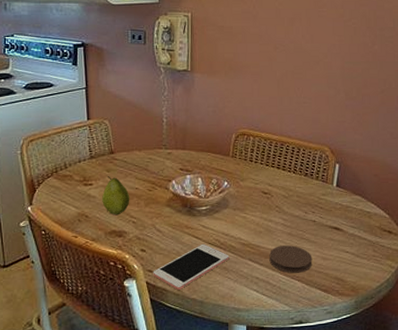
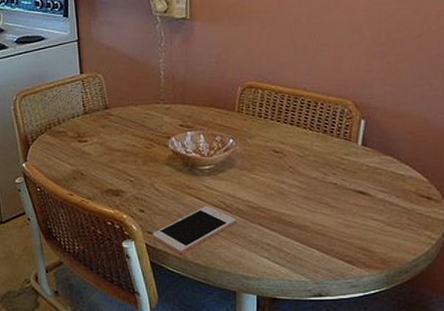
fruit: present [102,176,130,215] -> none [97,132,127,174]
coaster: present [269,245,313,273] -> none [282,210,333,241]

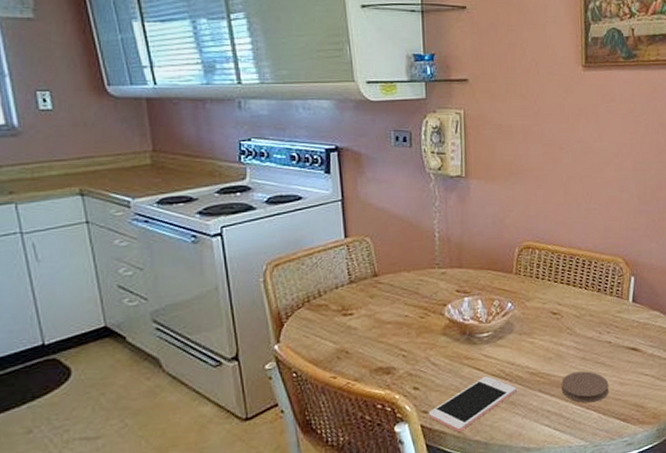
coaster: none [282,210,333,241] -> present [561,371,609,403]

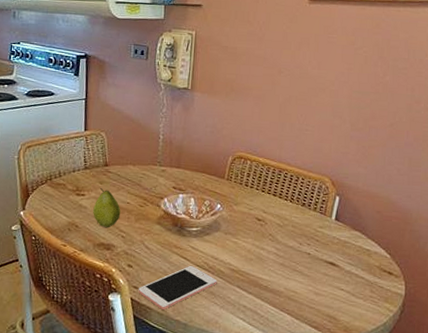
fruit: none [365,303,399,349] -> present [93,188,121,228]
coaster: present [561,371,609,403] -> none [258,275,304,306]

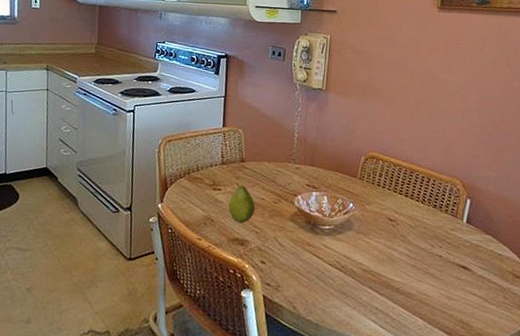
cell phone: present [138,265,217,310] -> none [270,264,349,308]

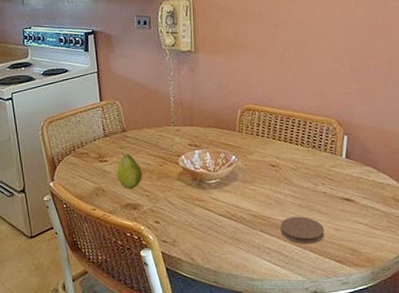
coaster: none [390,277,437,310] -> present [280,216,325,244]

